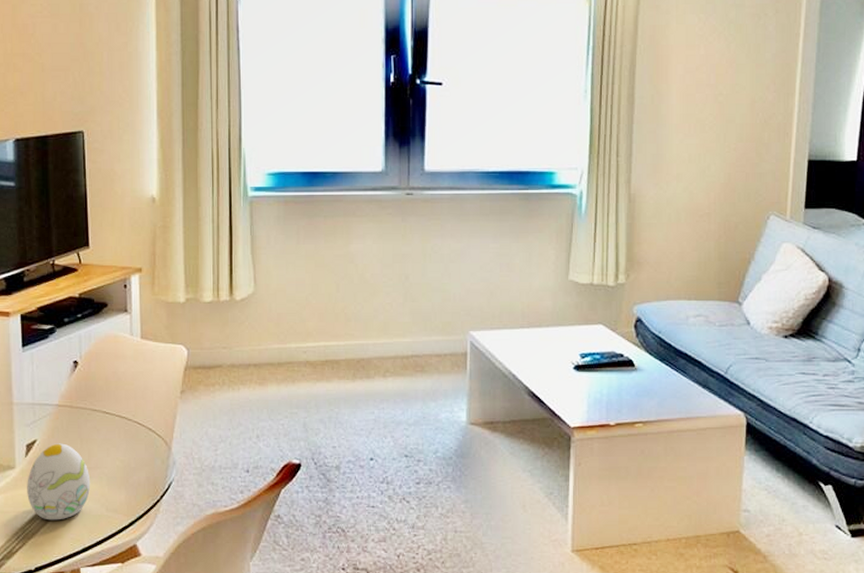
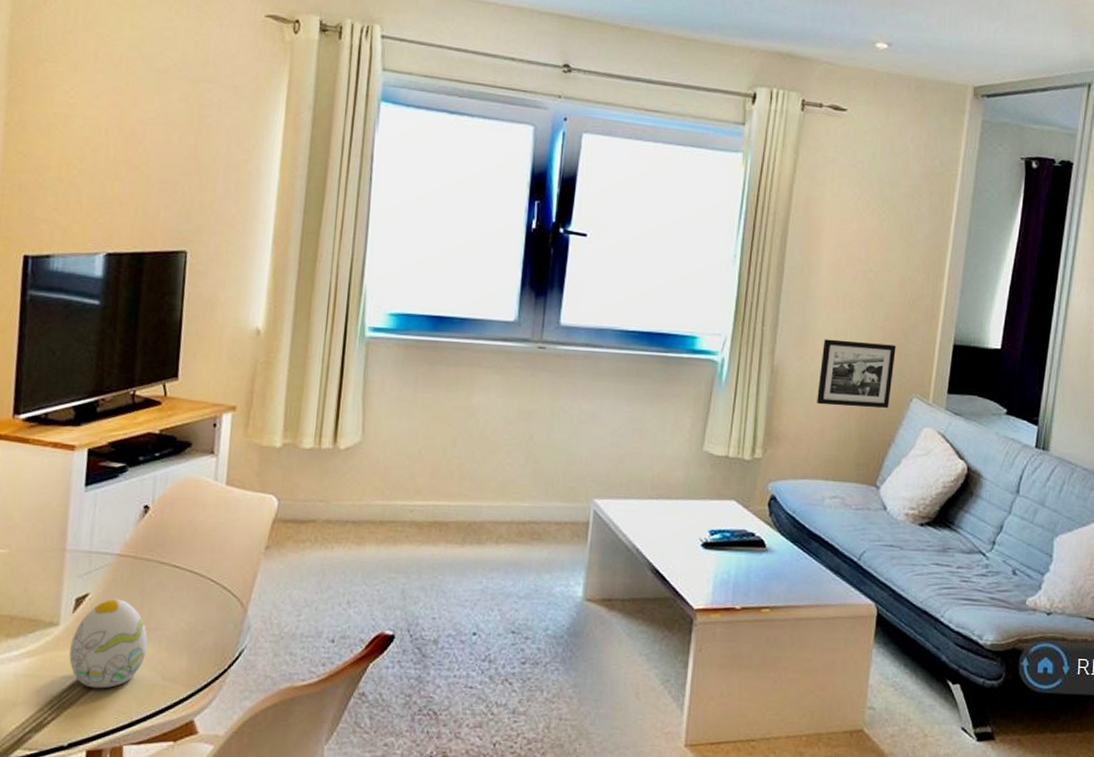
picture frame: none [675,164,751,228] -> present [817,339,896,409]

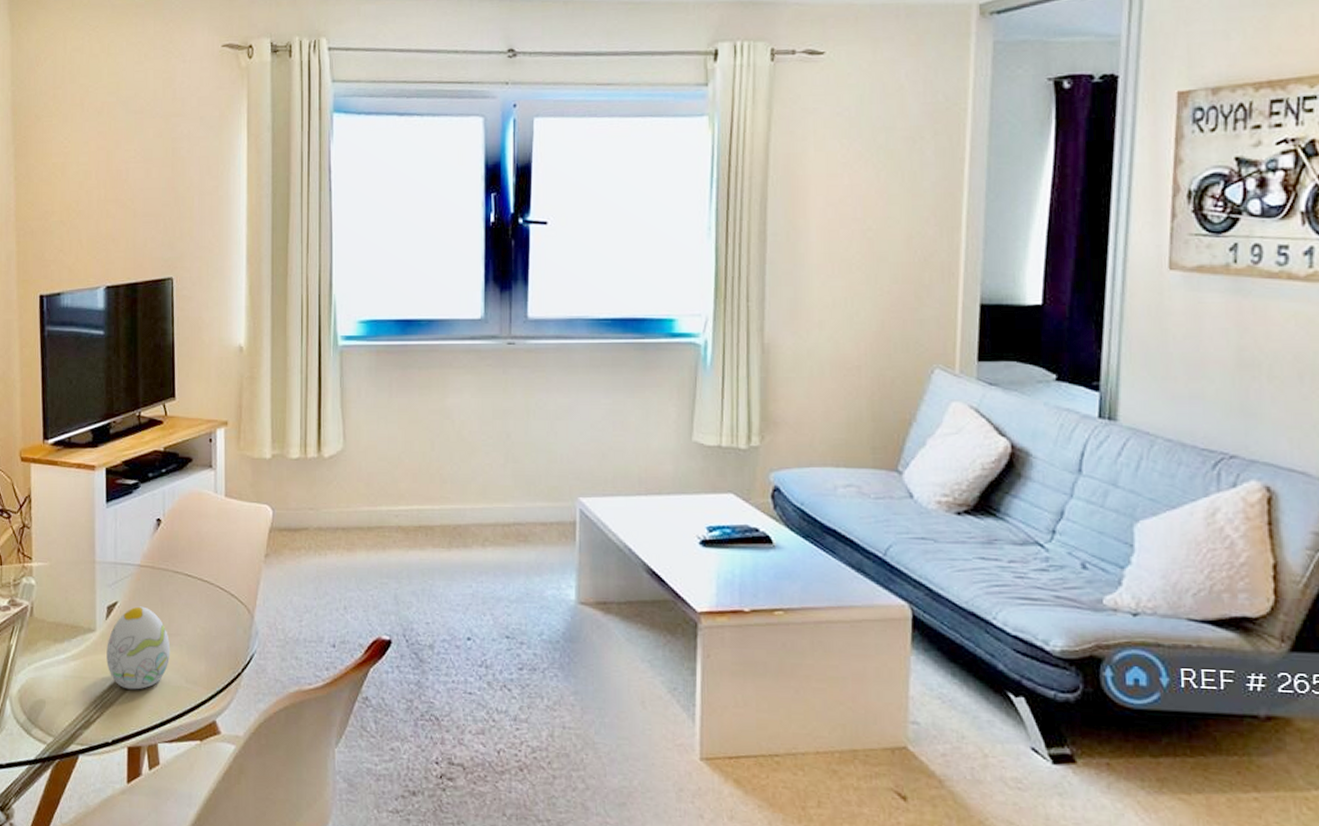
picture frame: present [817,339,896,409] -> none [818,309,909,384]

